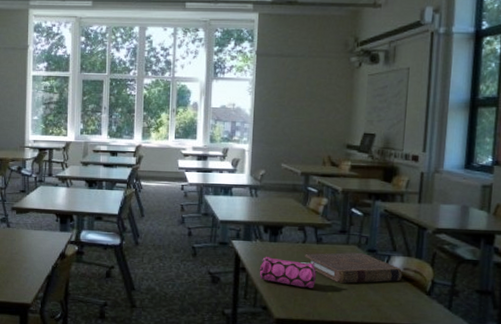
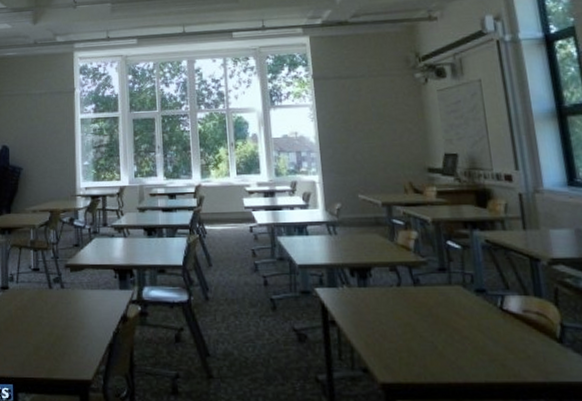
pencil case: present [259,256,316,288] -> none [351,305,421,342]
book: present [305,252,403,284] -> none [402,293,524,334]

